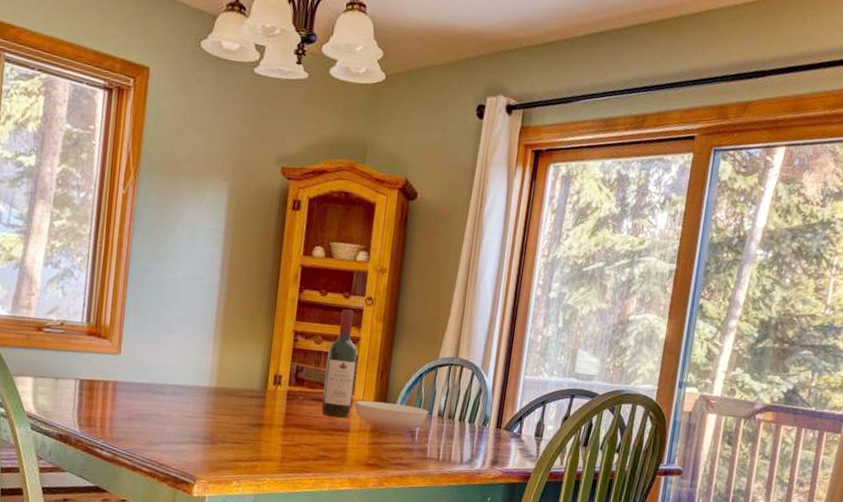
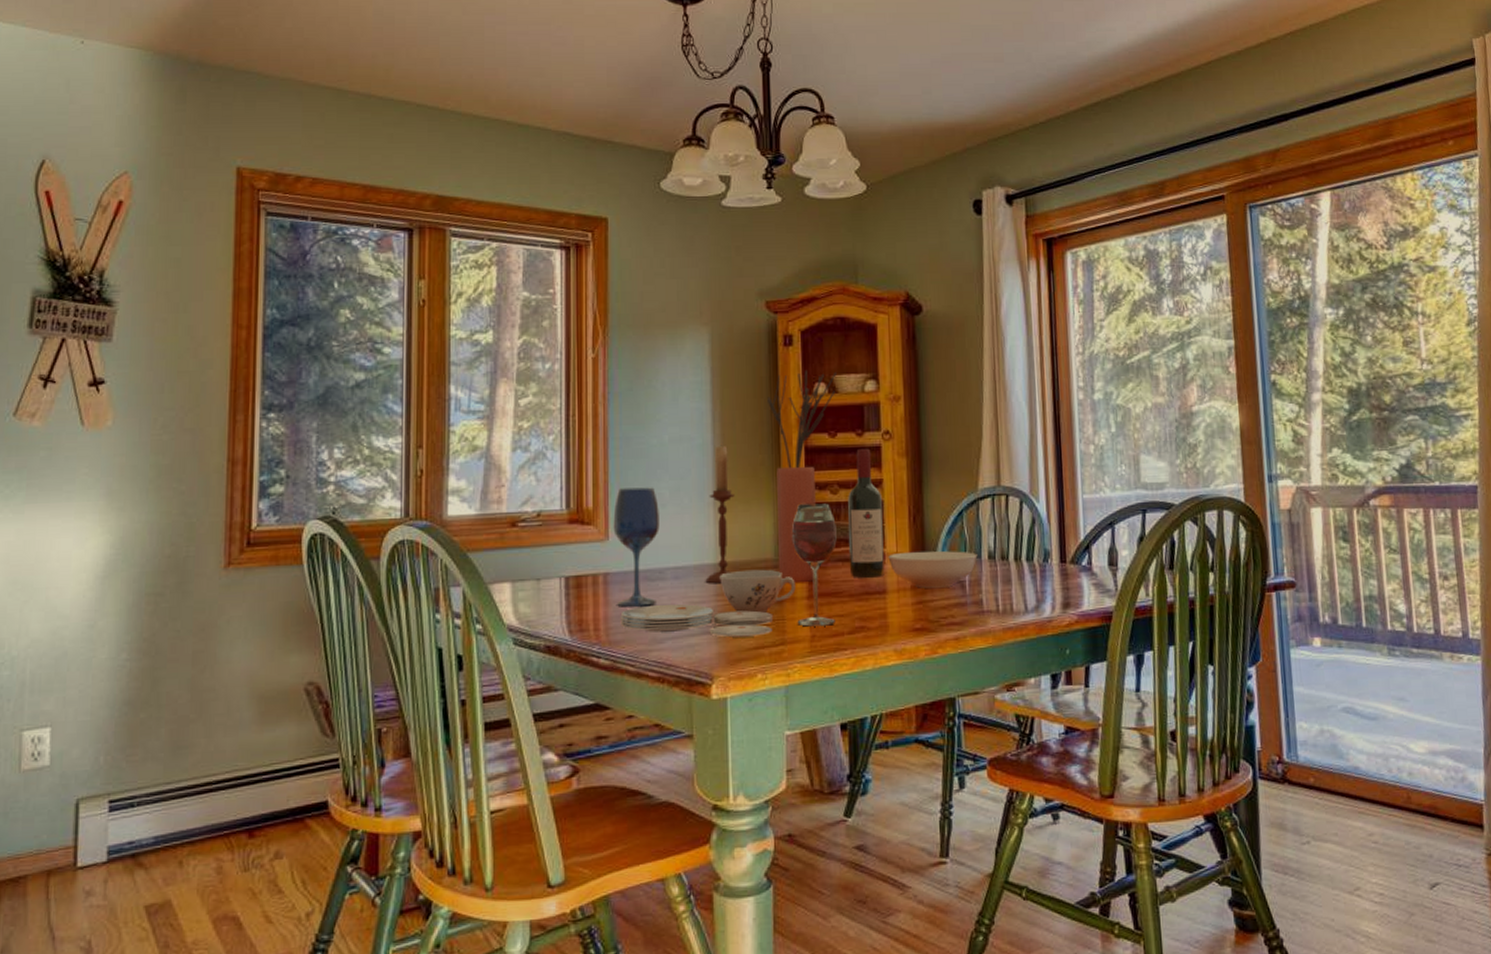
wineglass: none [122,312,167,414] -> present [613,487,660,607]
plate: none [123,413,253,452] -> present [620,604,774,639]
candlestick: none [199,286,233,404] -> present [705,443,735,584]
teacup: none [211,395,275,434] -> present [719,569,796,614]
vase: none [261,233,335,414] -> present [767,369,836,582]
wineglass: none [271,348,316,451] -> present [791,503,837,627]

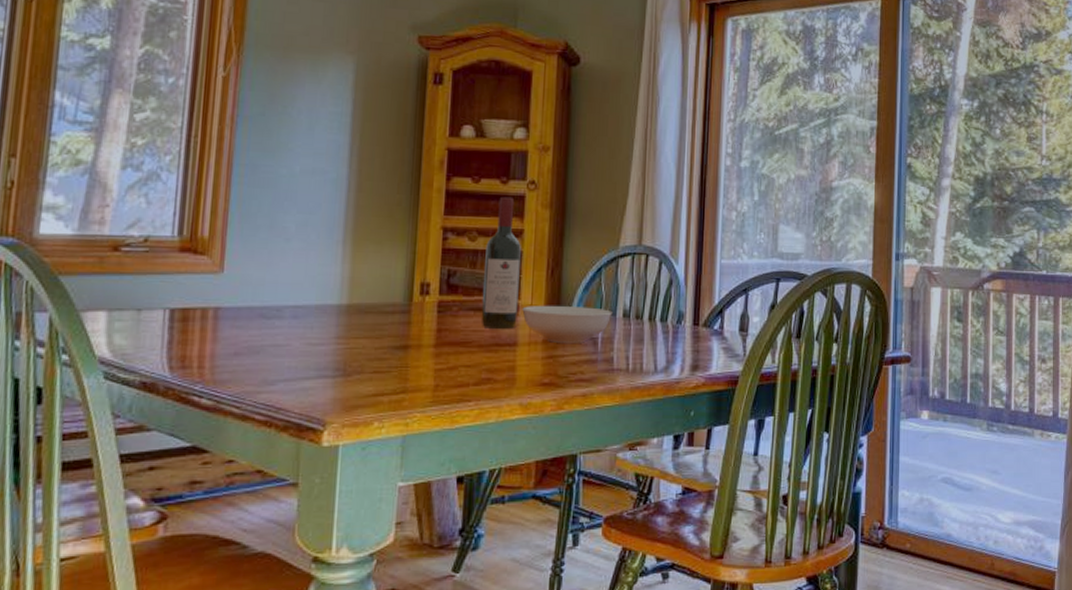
wineglass: present [613,487,660,607] -> none [226,218,283,345]
plate: present [620,604,774,639] -> none [228,345,397,384]
candlestick: present [705,443,735,584] -> none [326,179,367,326]
teacup: present [719,569,796,614] -> none [342,313,423,360]
vase: present [767,369,836,582] -> none [406,110,486,329]
wineglass: present [791,503,837,627] -> none [421,249,472,376]

